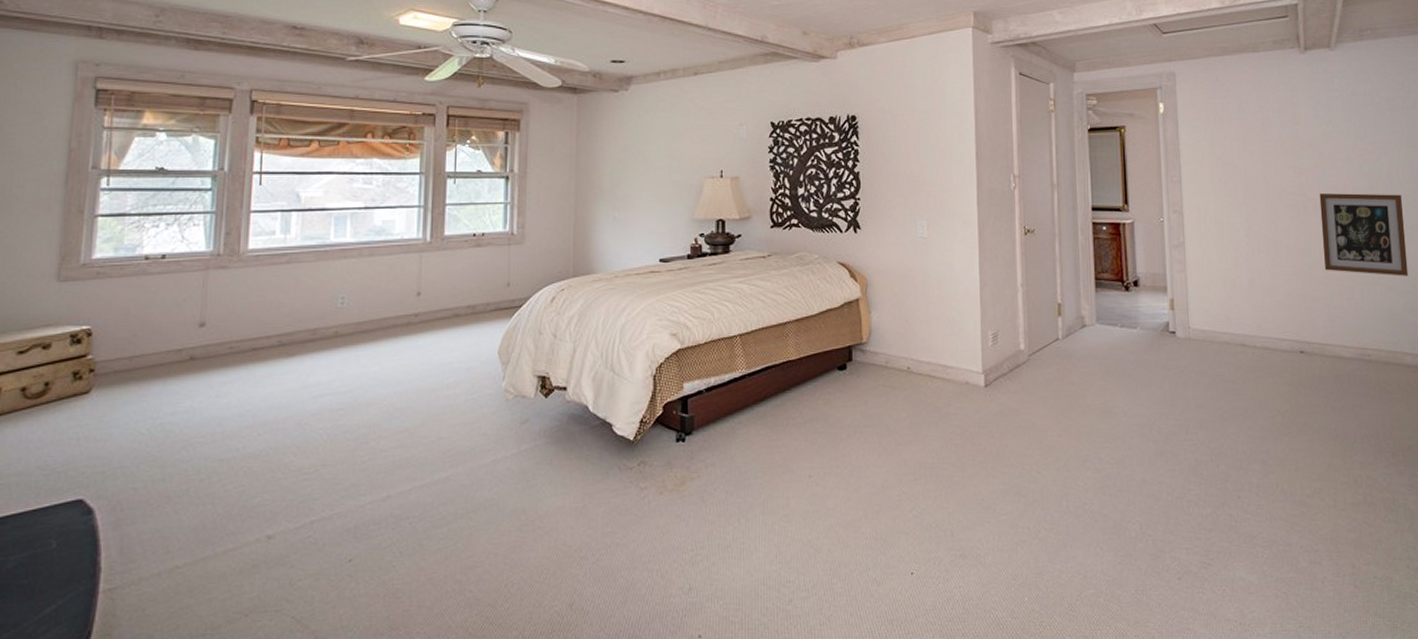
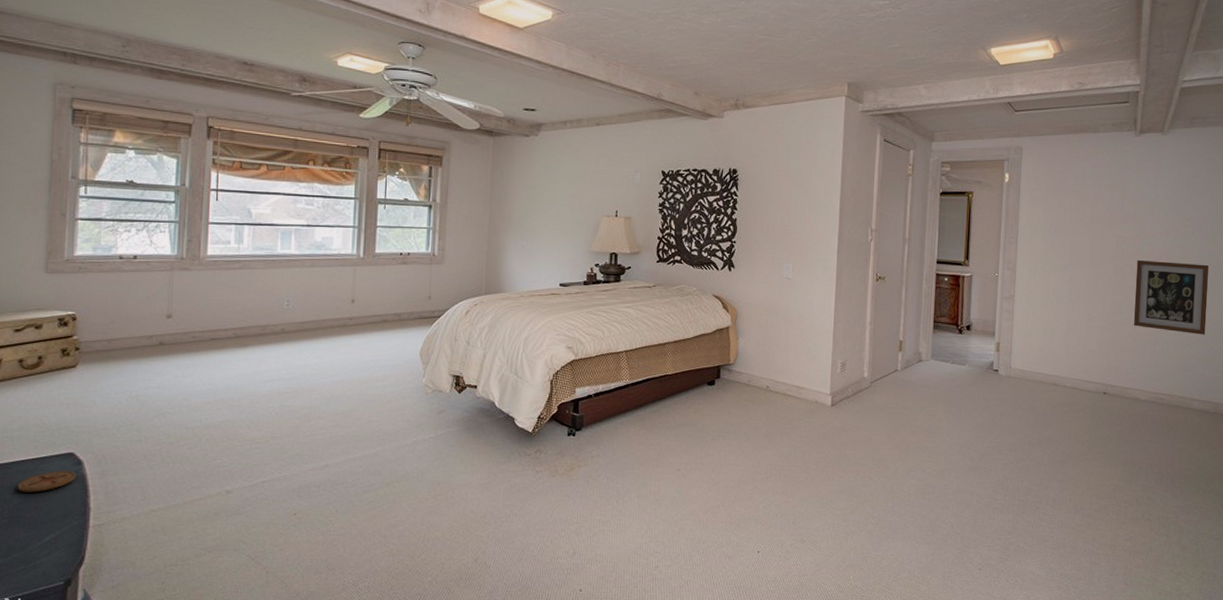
coaster: none [12,522,85,553] -> present [17,470,76,492]

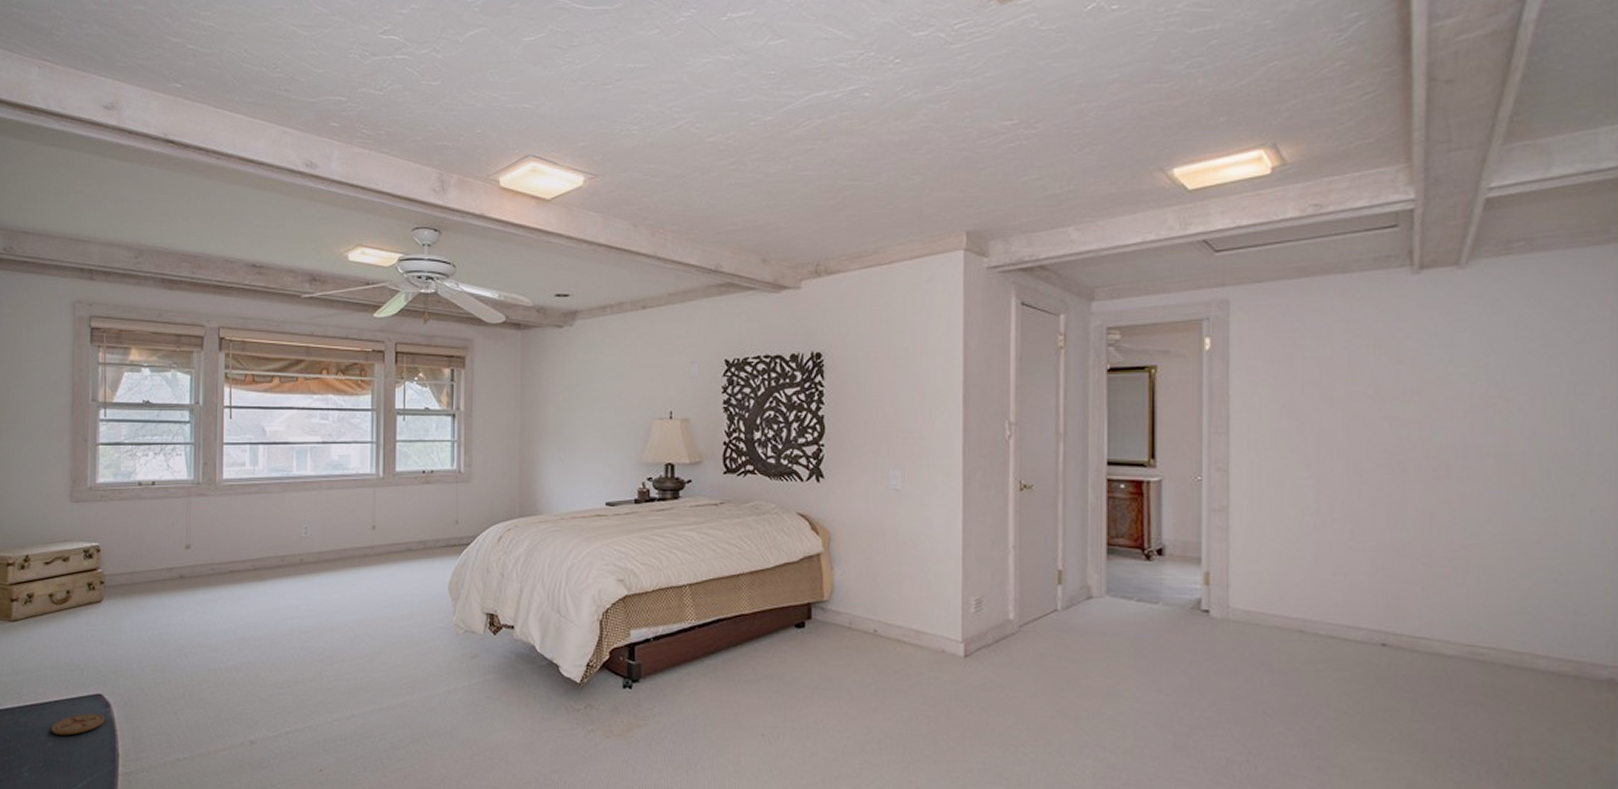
wall art: present [1133,260,1209,335] -> none [1425,452,1553,560]

